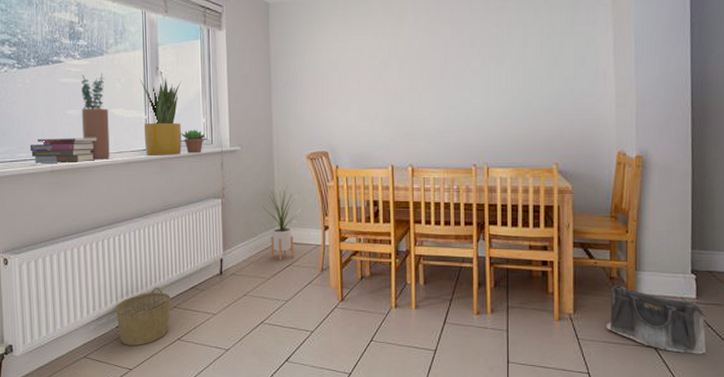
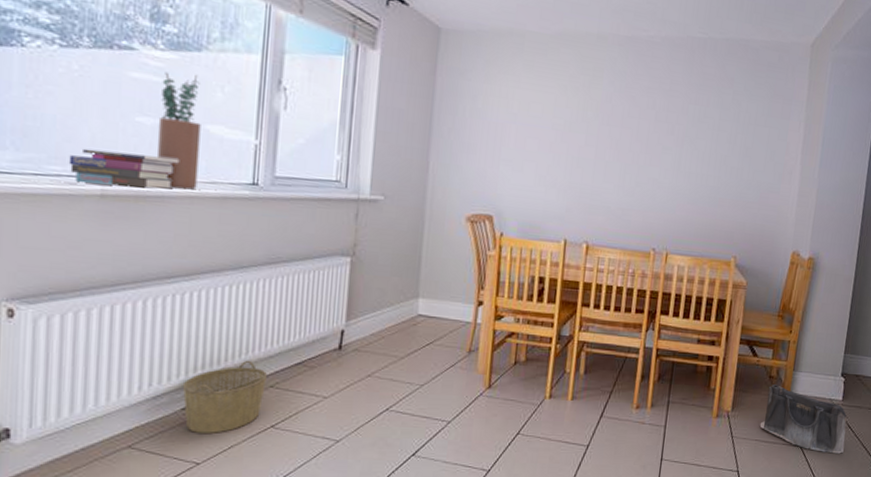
planter: present [139,78,182,157] -> none [250,90,313,197]
succulent plant: present [181,129,205,154] -> none [304,166,338,198]
house plant: present [263,185,297,262] -> none [404,249,447,339]

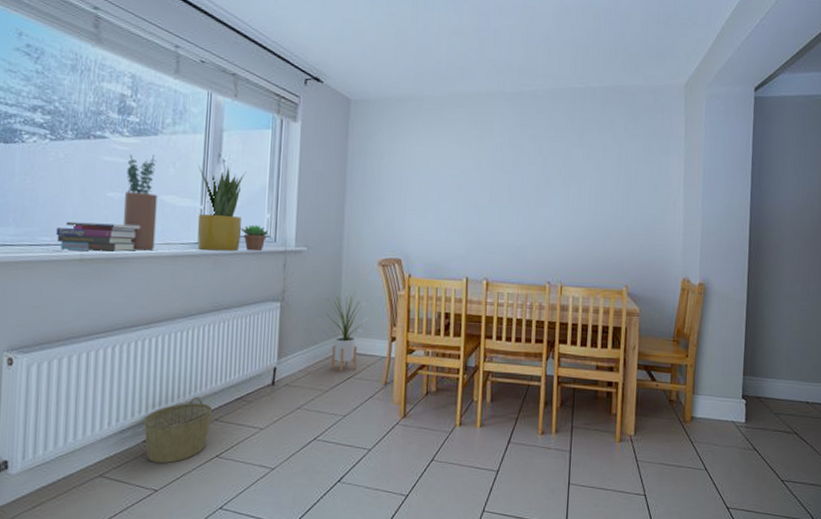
planter: none [250,90,313,197] -> present [197,164,247,252]
succulent plant: none [304,166,338,198] -> present [241,224,268,252]
house plant: none [404,249,447,339] -> present [326,291,363,373]
saddlebag: present [759,384,847,454] -> none [663,408,752,477]

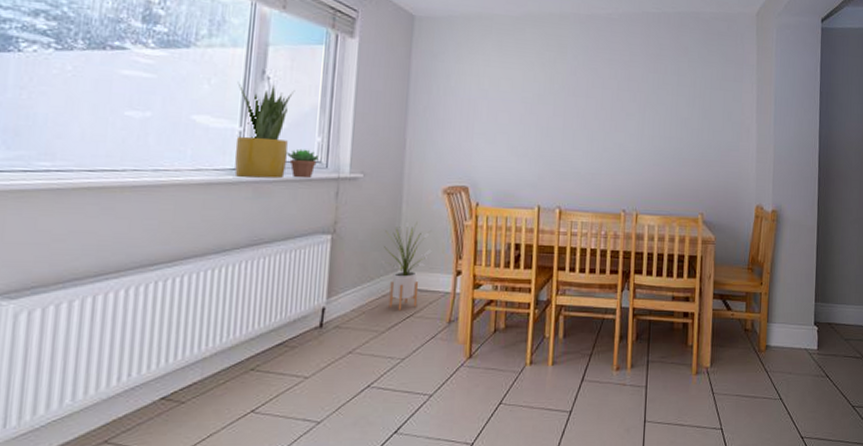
books: present [55,221,140,252] -> none [58,144,165,179]
vase: present [122,154,157,252] -> none [143,68,188,179]
basket: present [143,396,213,464] -> none [161,343,249,424]

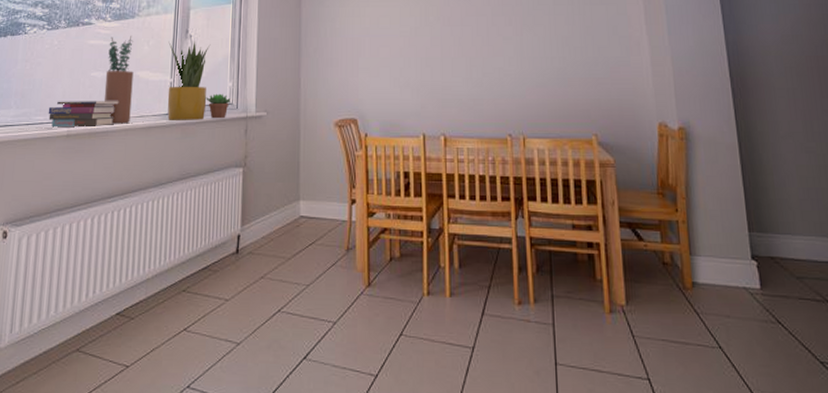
books: none [58,144,165,179] -> present [48,101,118,128]
vase: none [143,68,188,179] -> present [103,35,134,125]
house plant: present [384,222,425,312] -> none [286,153,323,239]

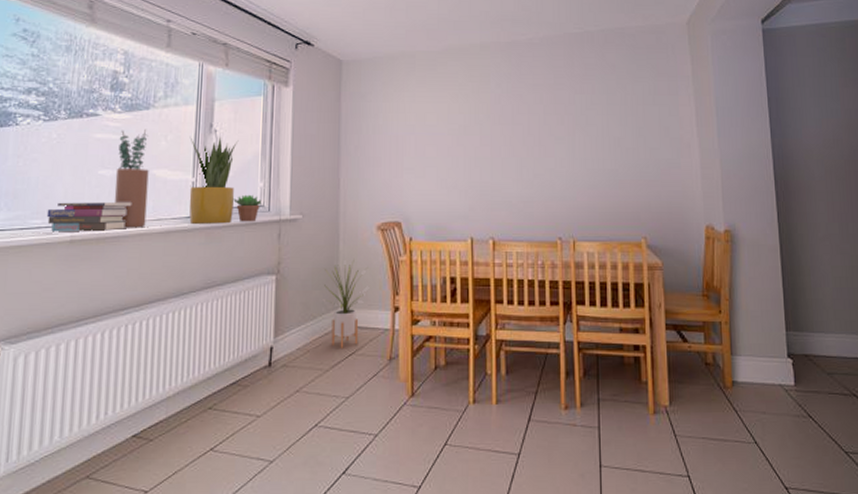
house plant: none [286,153,323,239] -> present [324,259,364,350]

